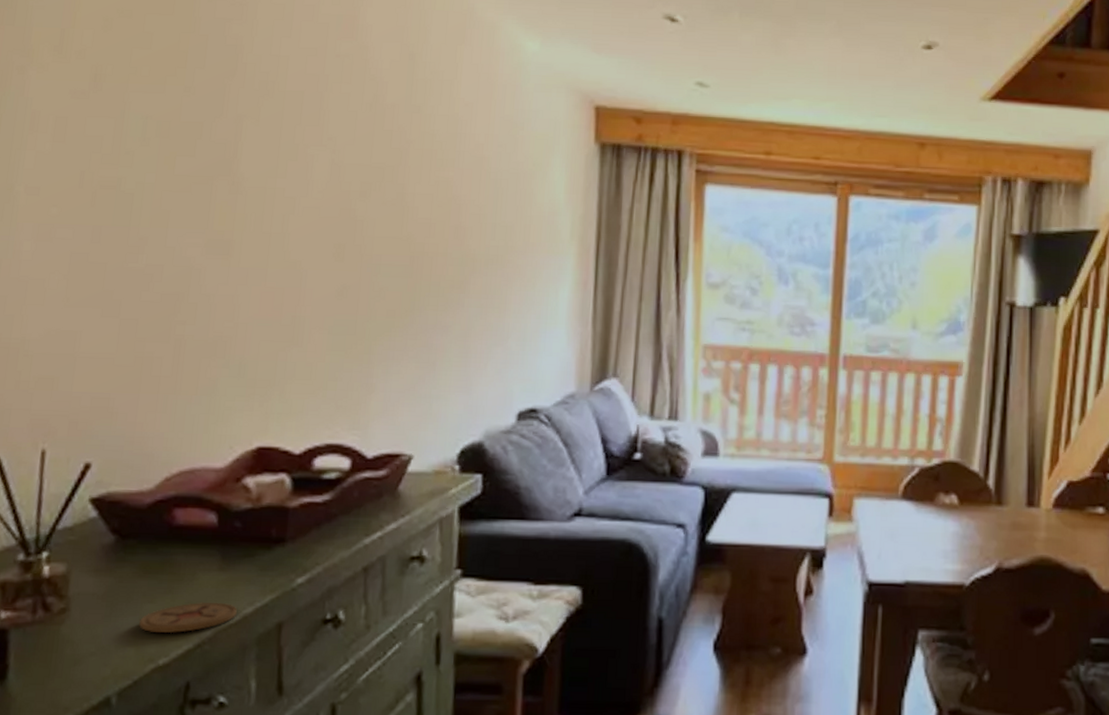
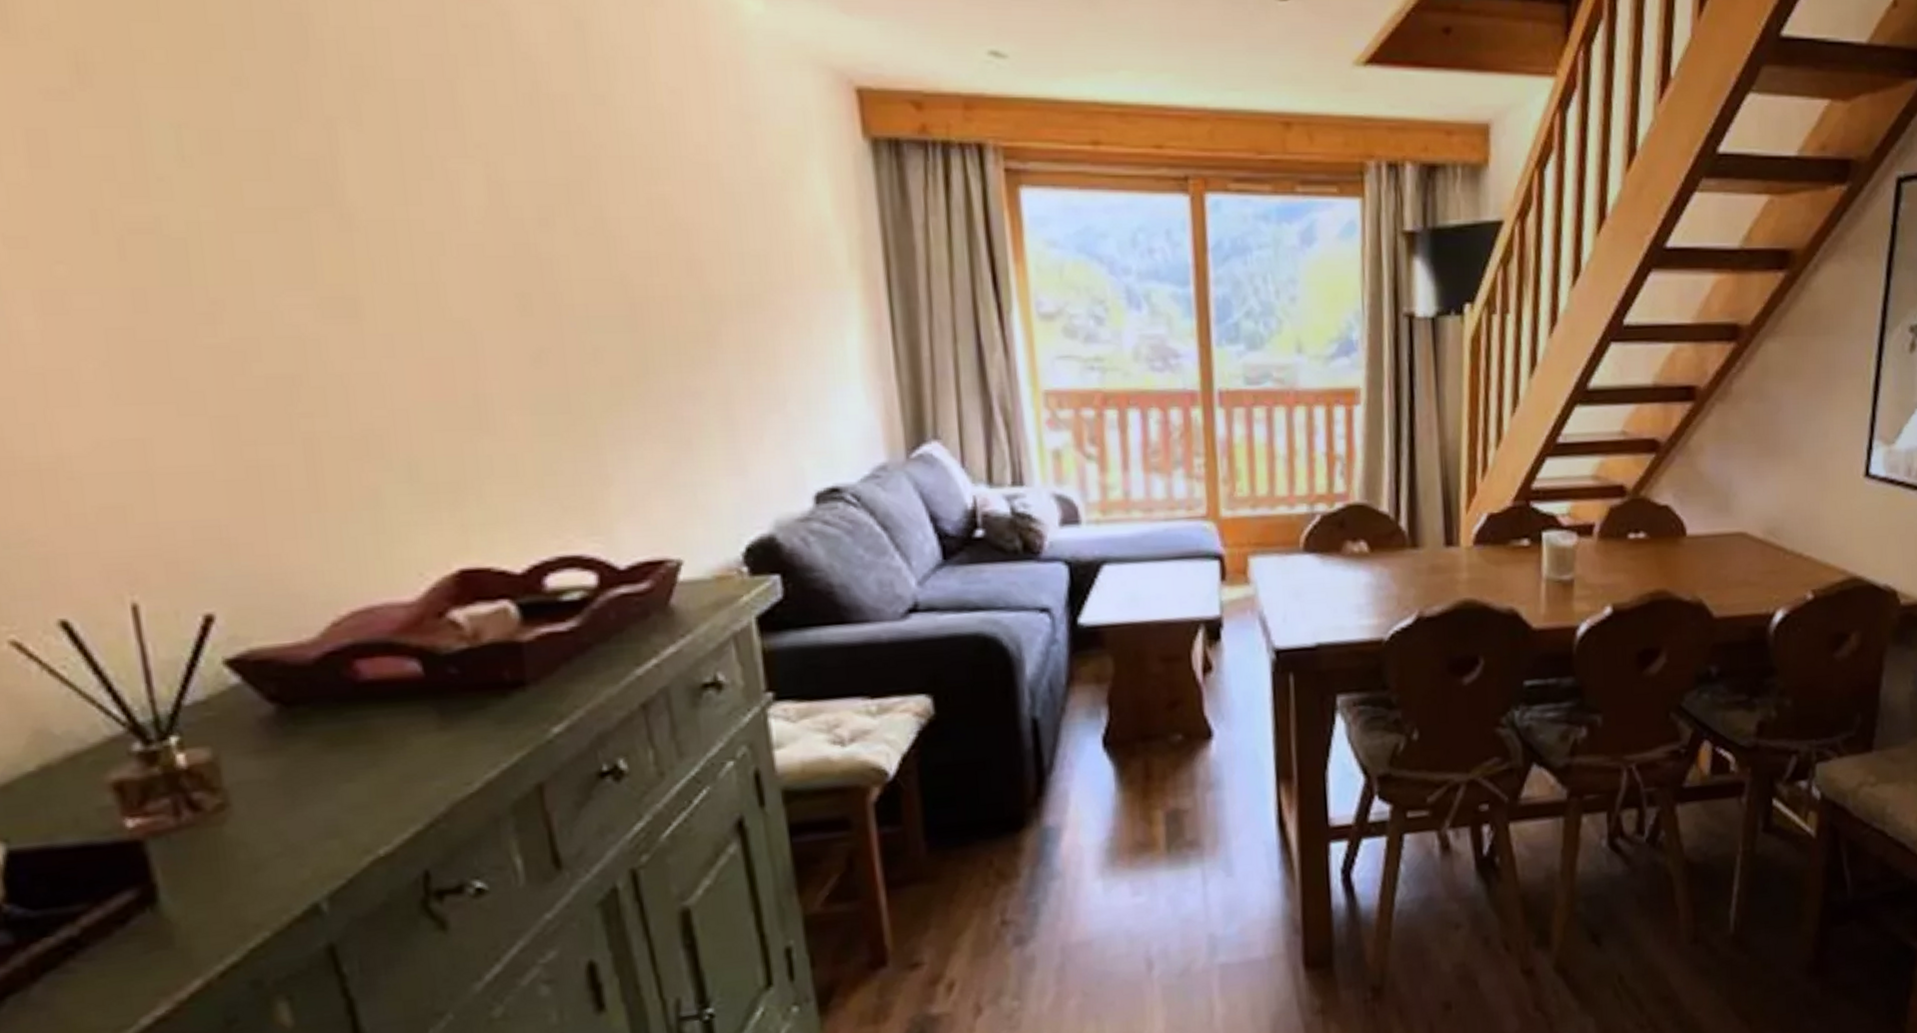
coaster: present [139,601,238,634] -> none [338,769,478,818]

